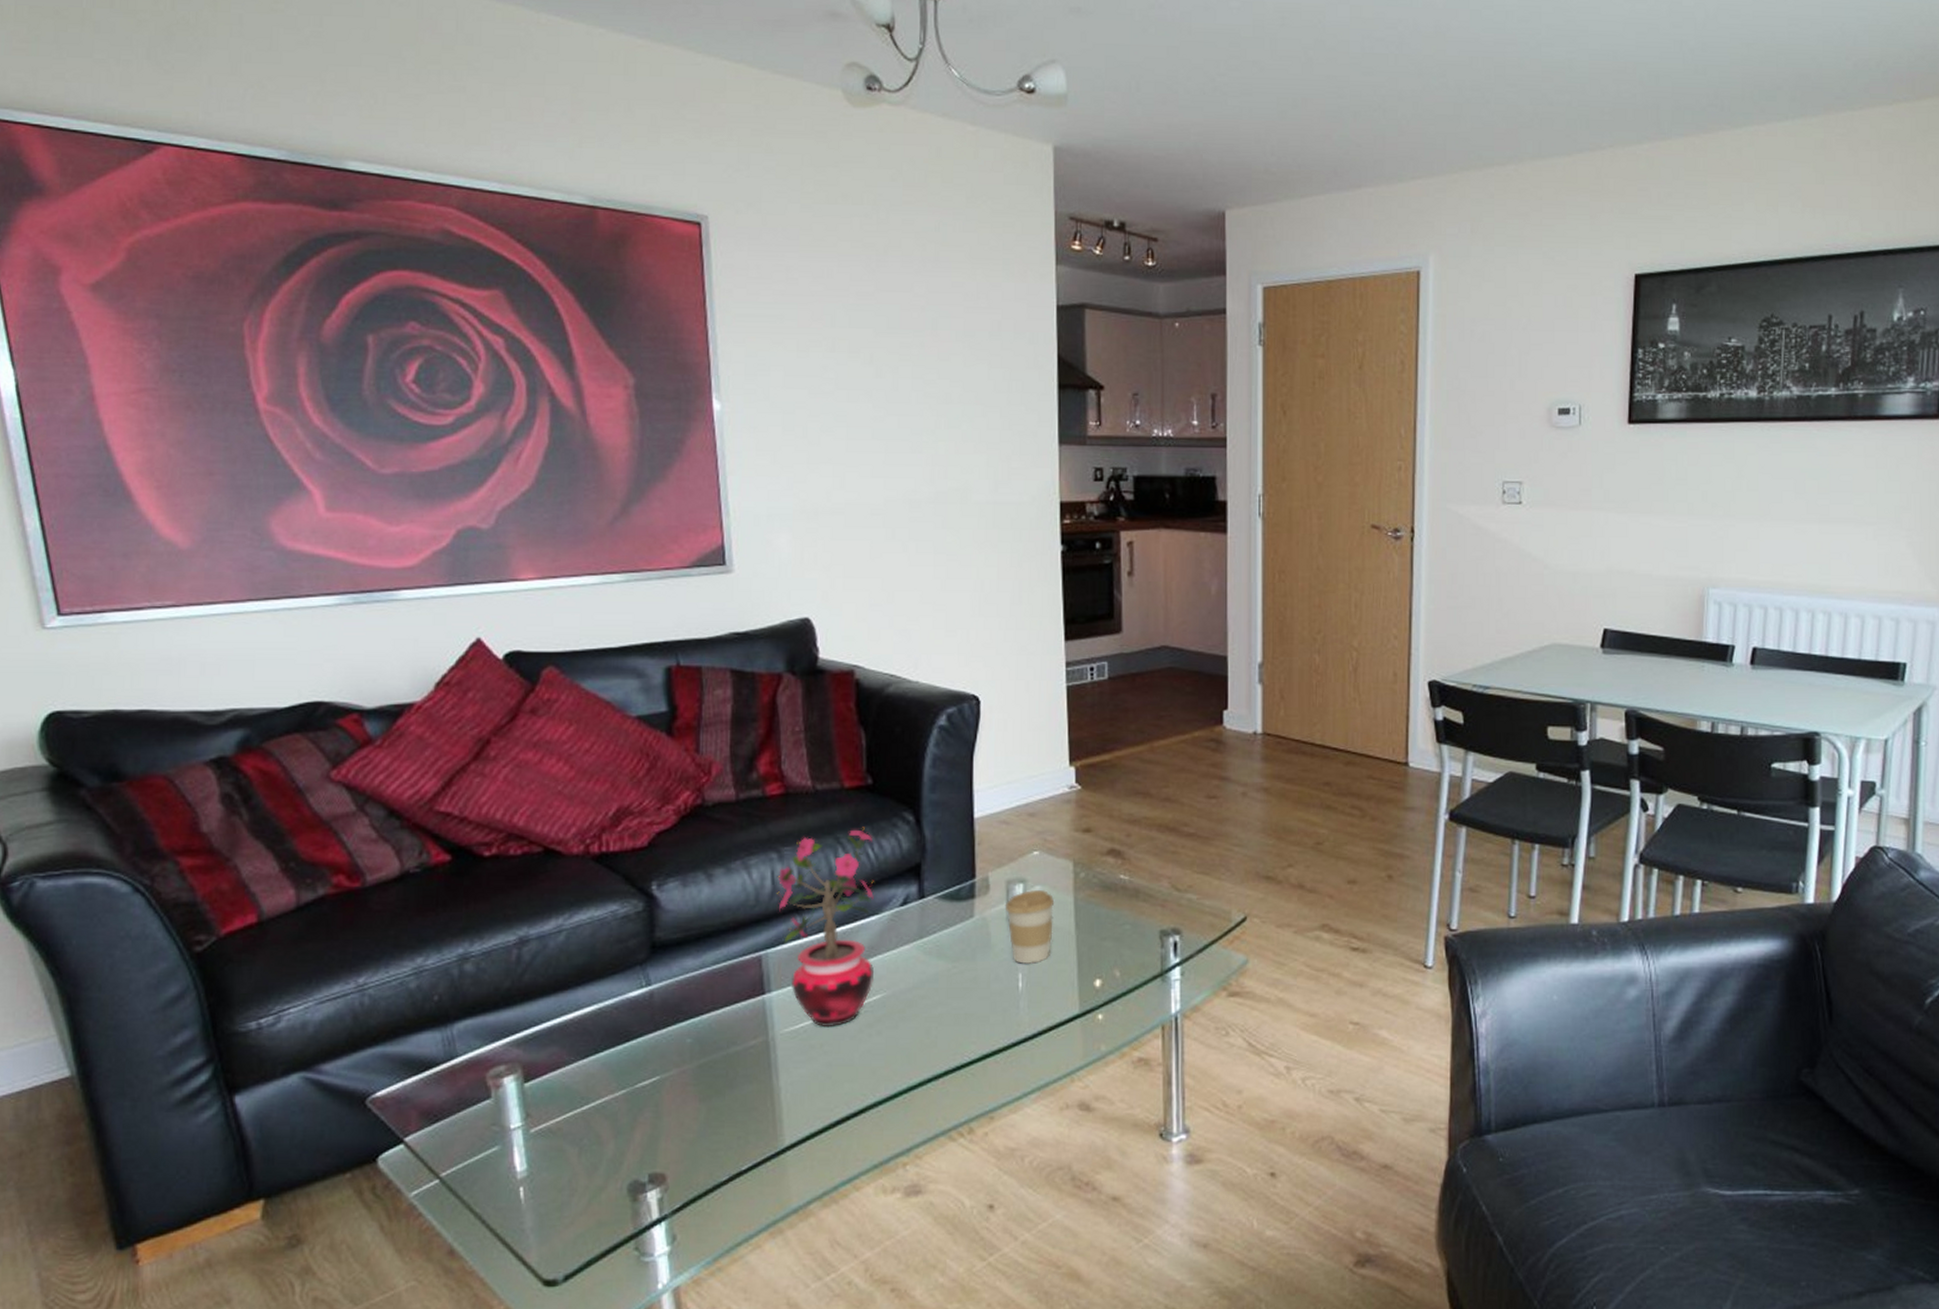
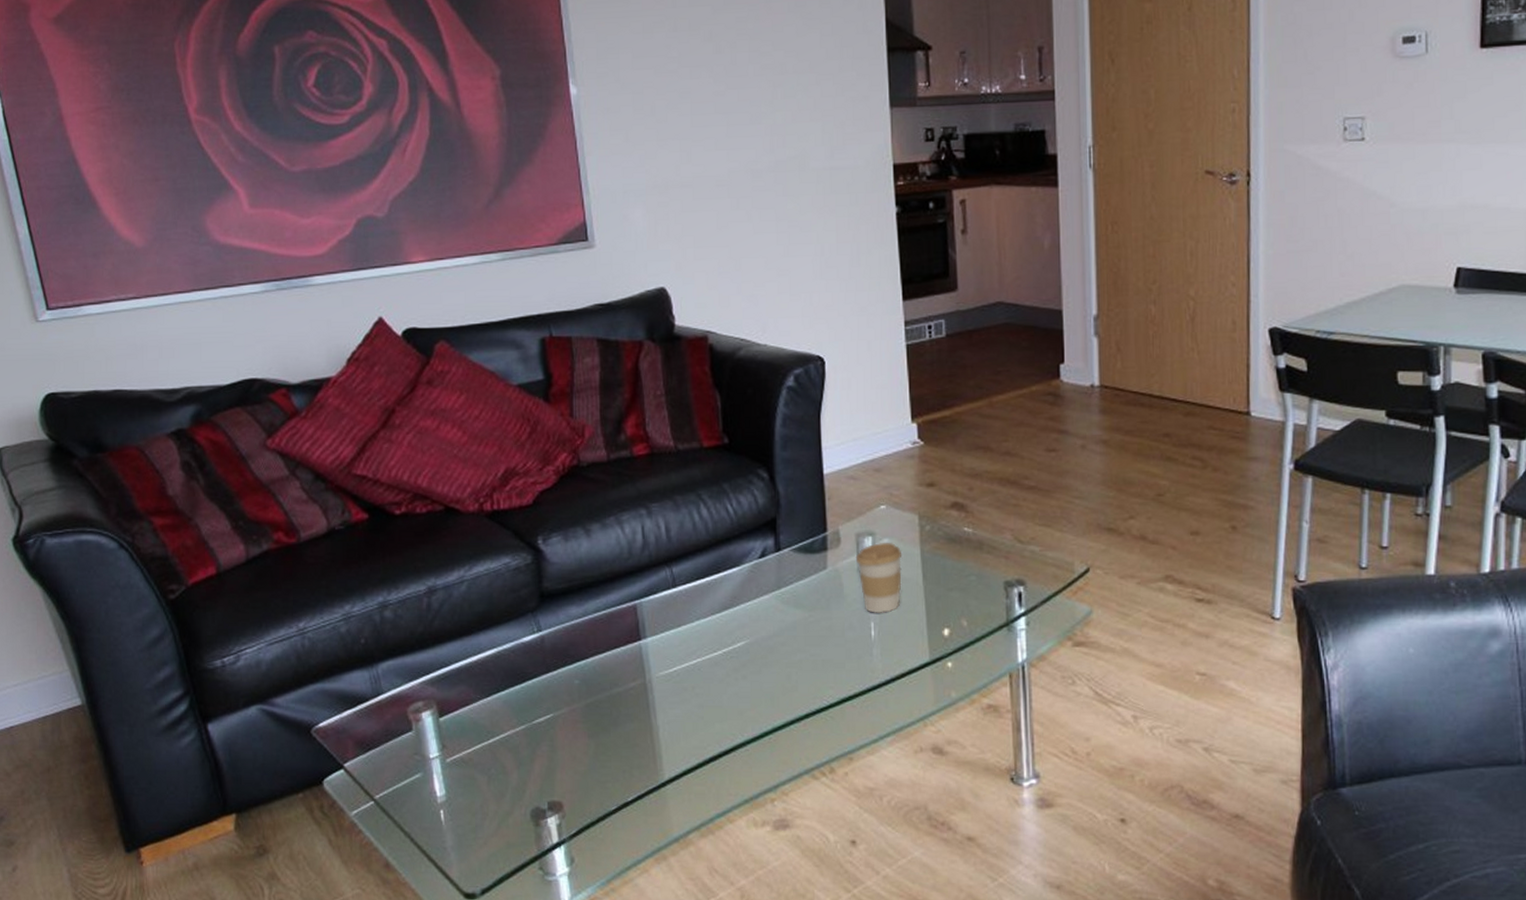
potted plant: present [776,827,874,1028] -> none [646,484,737,672]

